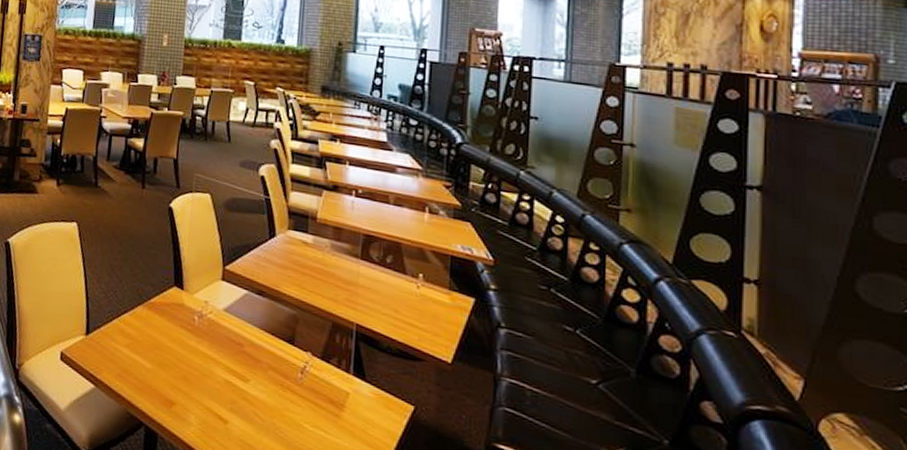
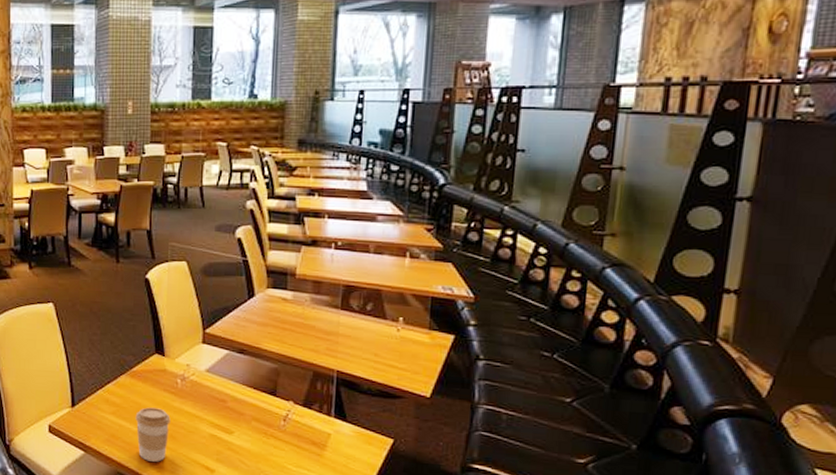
coffee cup: none [149,343,186,406] -> present [135,407,171,462]

